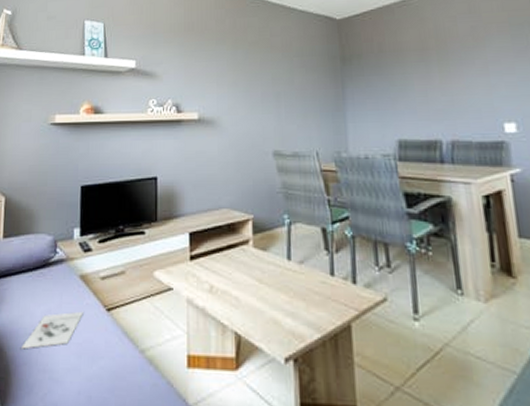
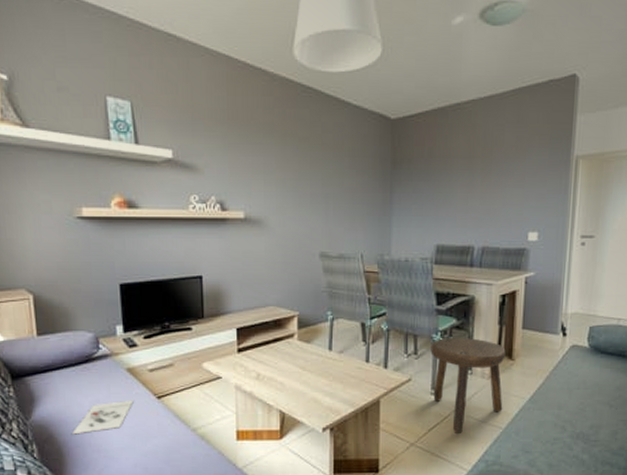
stool: none [406,246,513,379] -> present [430,337,506,435]

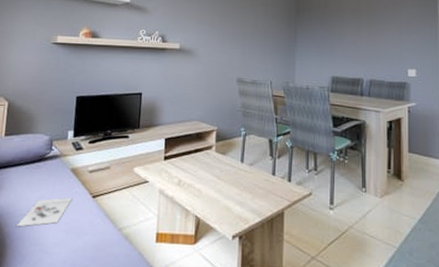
stool: present [430,337,506,435] -> none [329,156,396,251]

